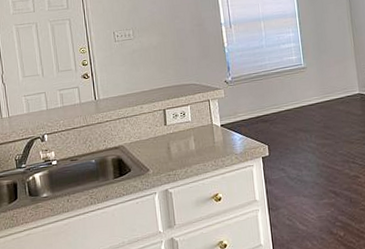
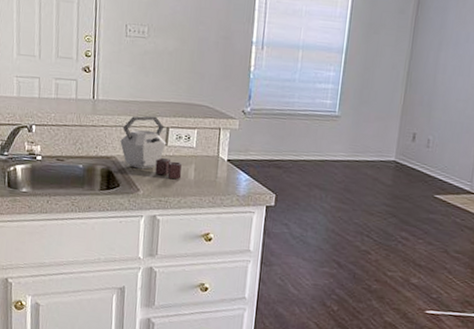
kettle: none [125,102,184,154] -> present [120,115,182,180]

